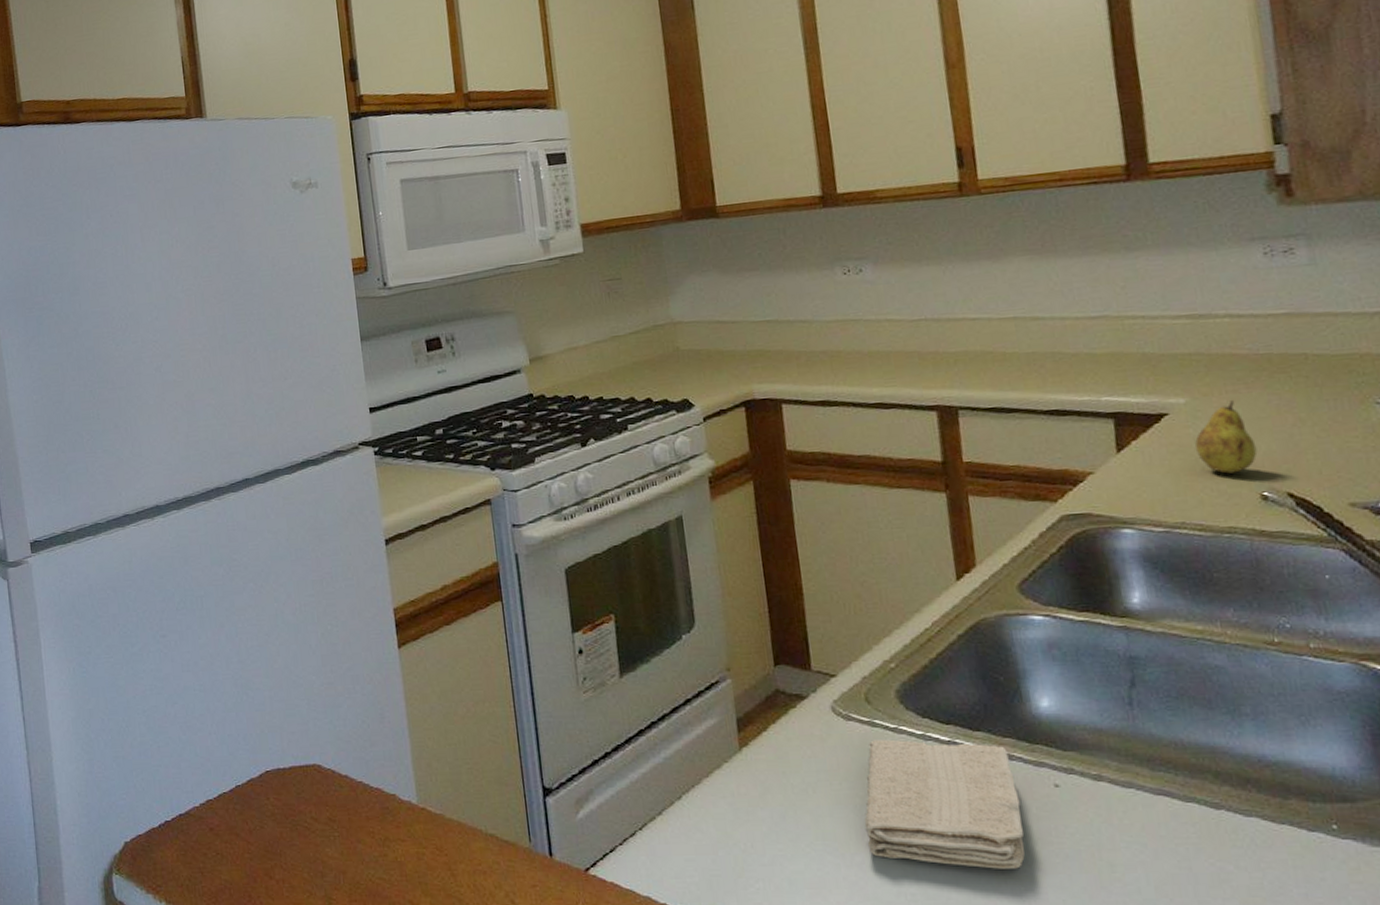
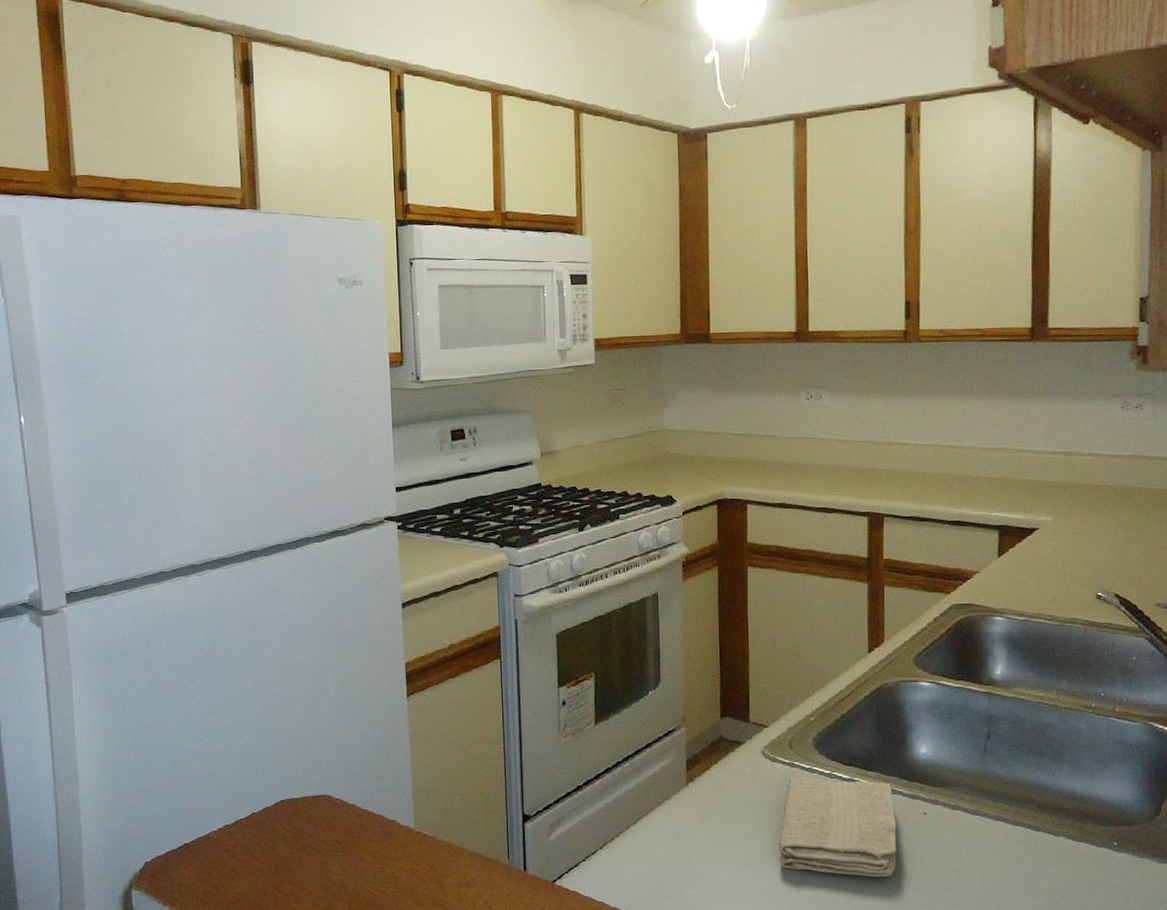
fruit: present [1195,399,1258,474] -> none [1054,520,1098,577]

